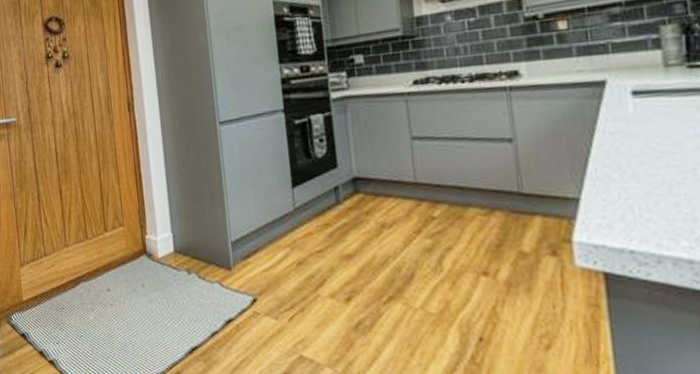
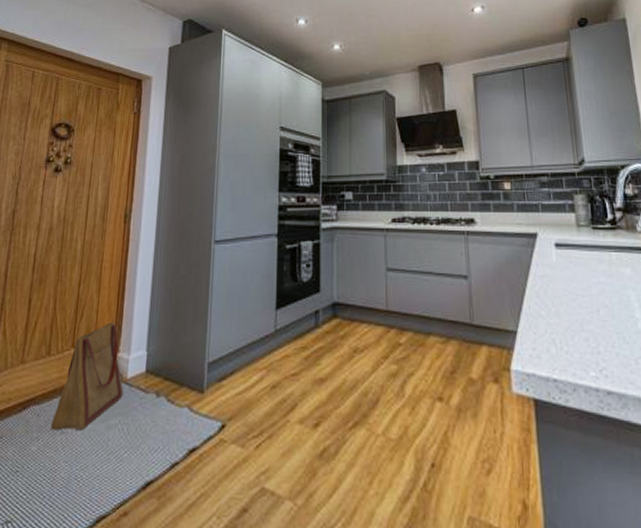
shopping bag: none [101,207,158,303] -> present [51,322,124,431]

